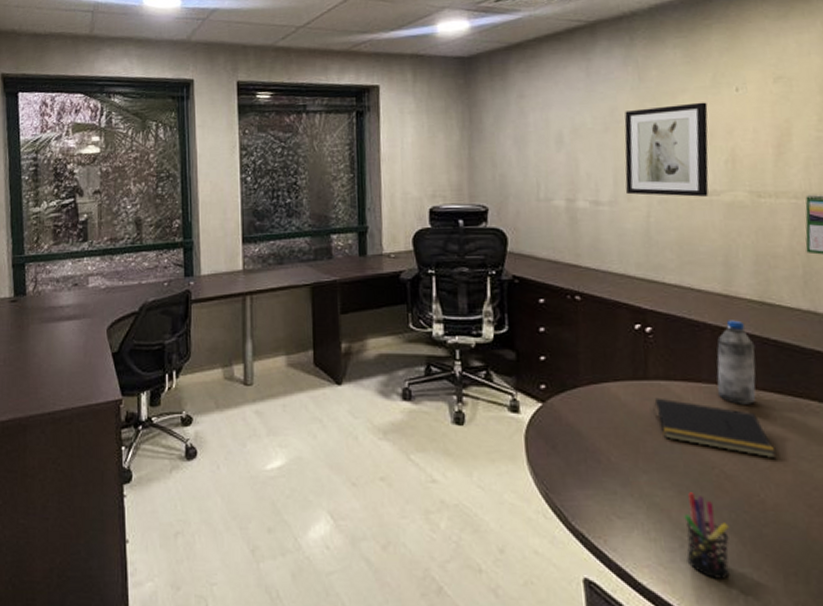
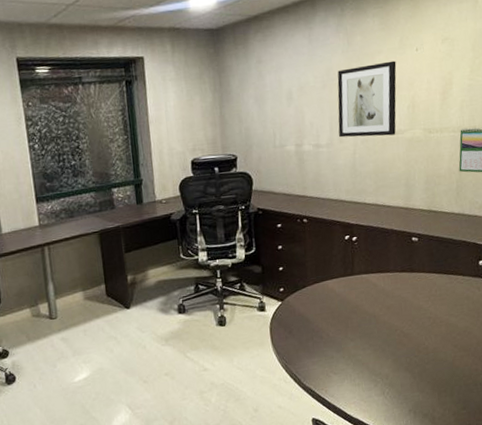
notepad: present [653,397,776,459] -> none [357,287,436,319]
pen holder: present [684,492,730,579] -> none [377,349,406,403]
water bottle: present [716,320,756,404] -> none [399,225,425,285]

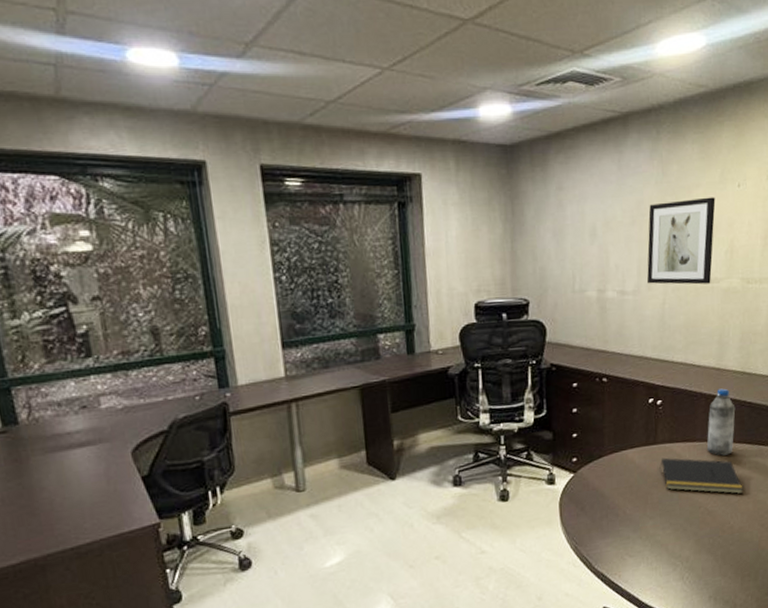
notepad: none [357,287,436,319] -> present [659,457,743,495]
water bottle: none [399,225,425,285] -> present [706,388,736,456]

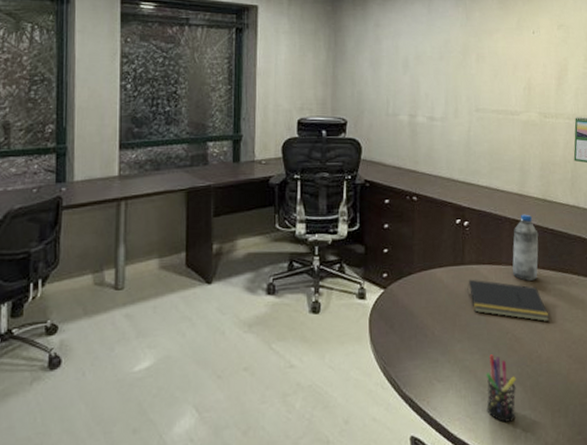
wall art: present [647,197,716,285] -> none [453,40,514,116]
pen holder: none [677,528,708,589] -> present [486,354,517,423]

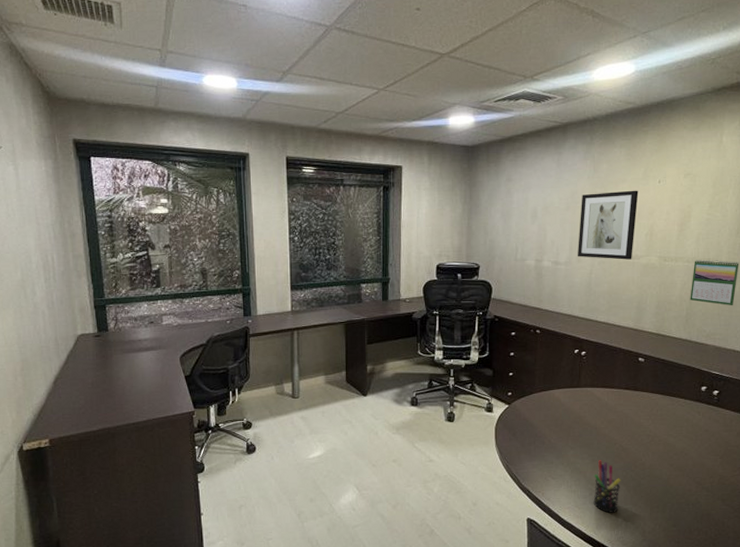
wall art: none [453,40,514,116] -> present [578,190,639,260]
notepad: present [467,279,550,322] -> none [581,399,655,437]
water bottle: present [512,214,539,281] -> none [623,346,650,402]

